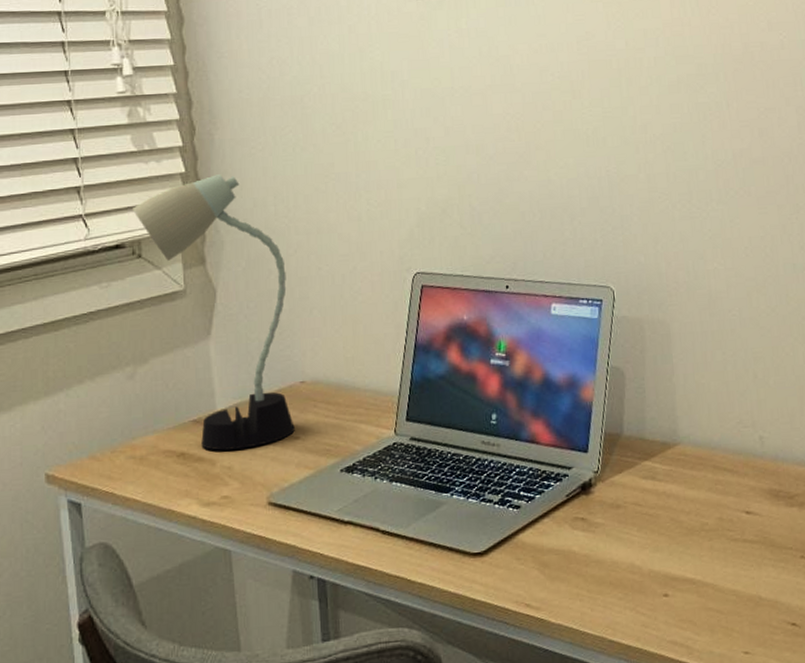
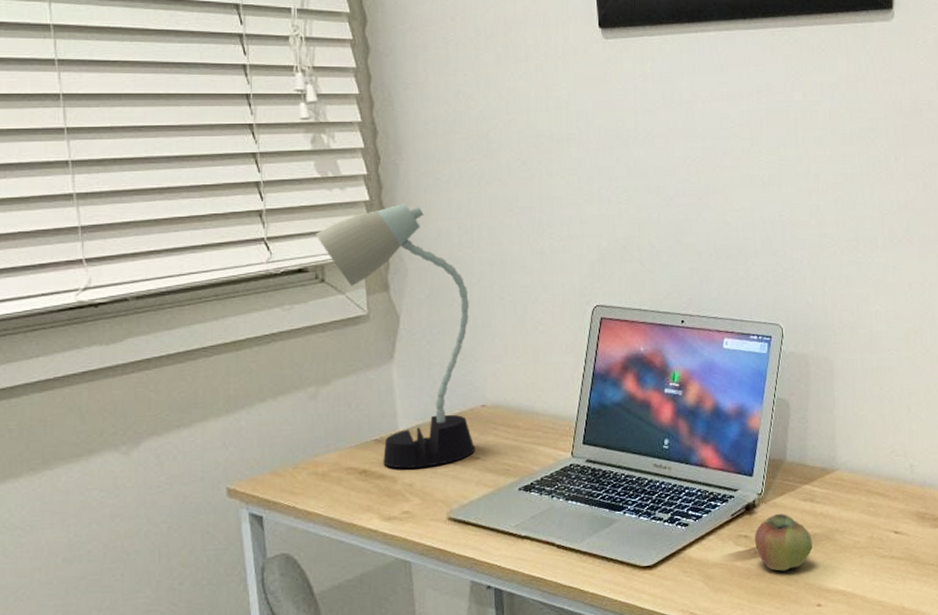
apple: none [591,492,656,558] -> present [754,513,813,571]

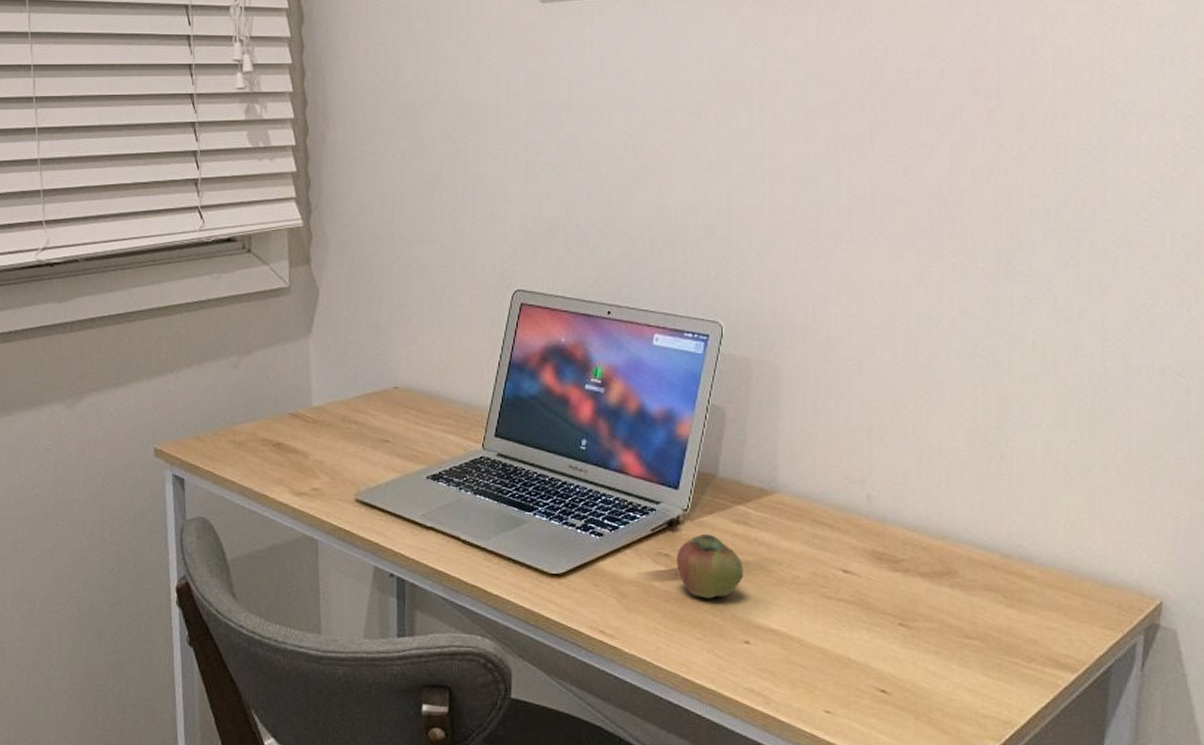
desk lamp: present [315,204,475,469] -> none [244,176,387,446]

